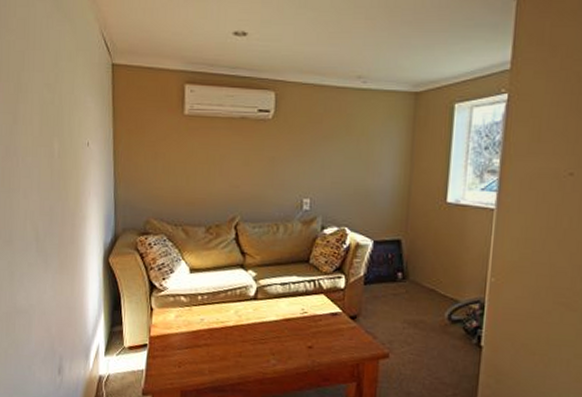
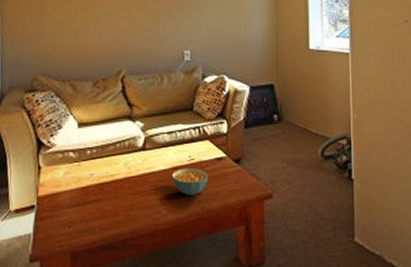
cereal bowl: none [283,321,321,348] -> present [172,168,208,195]

